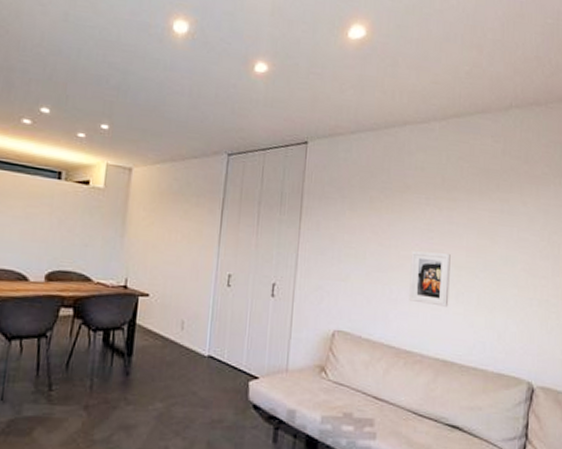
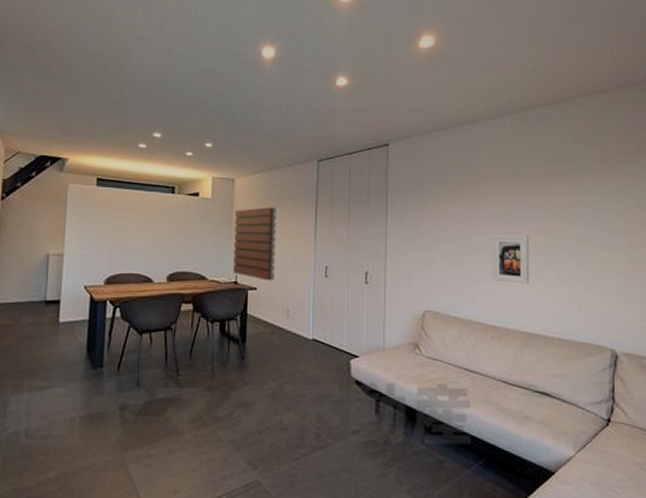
wall panel: none [122,202,178,288] -> present [232,207,276,281]

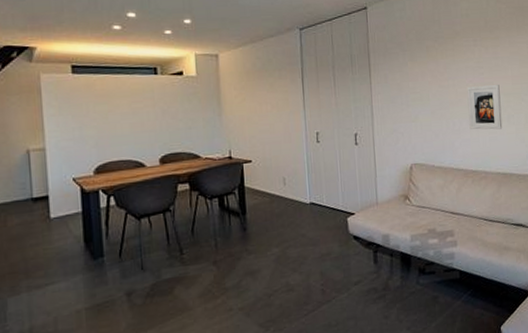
wall panel: present [232,207,276,281] -> none [222,79,268,153]

